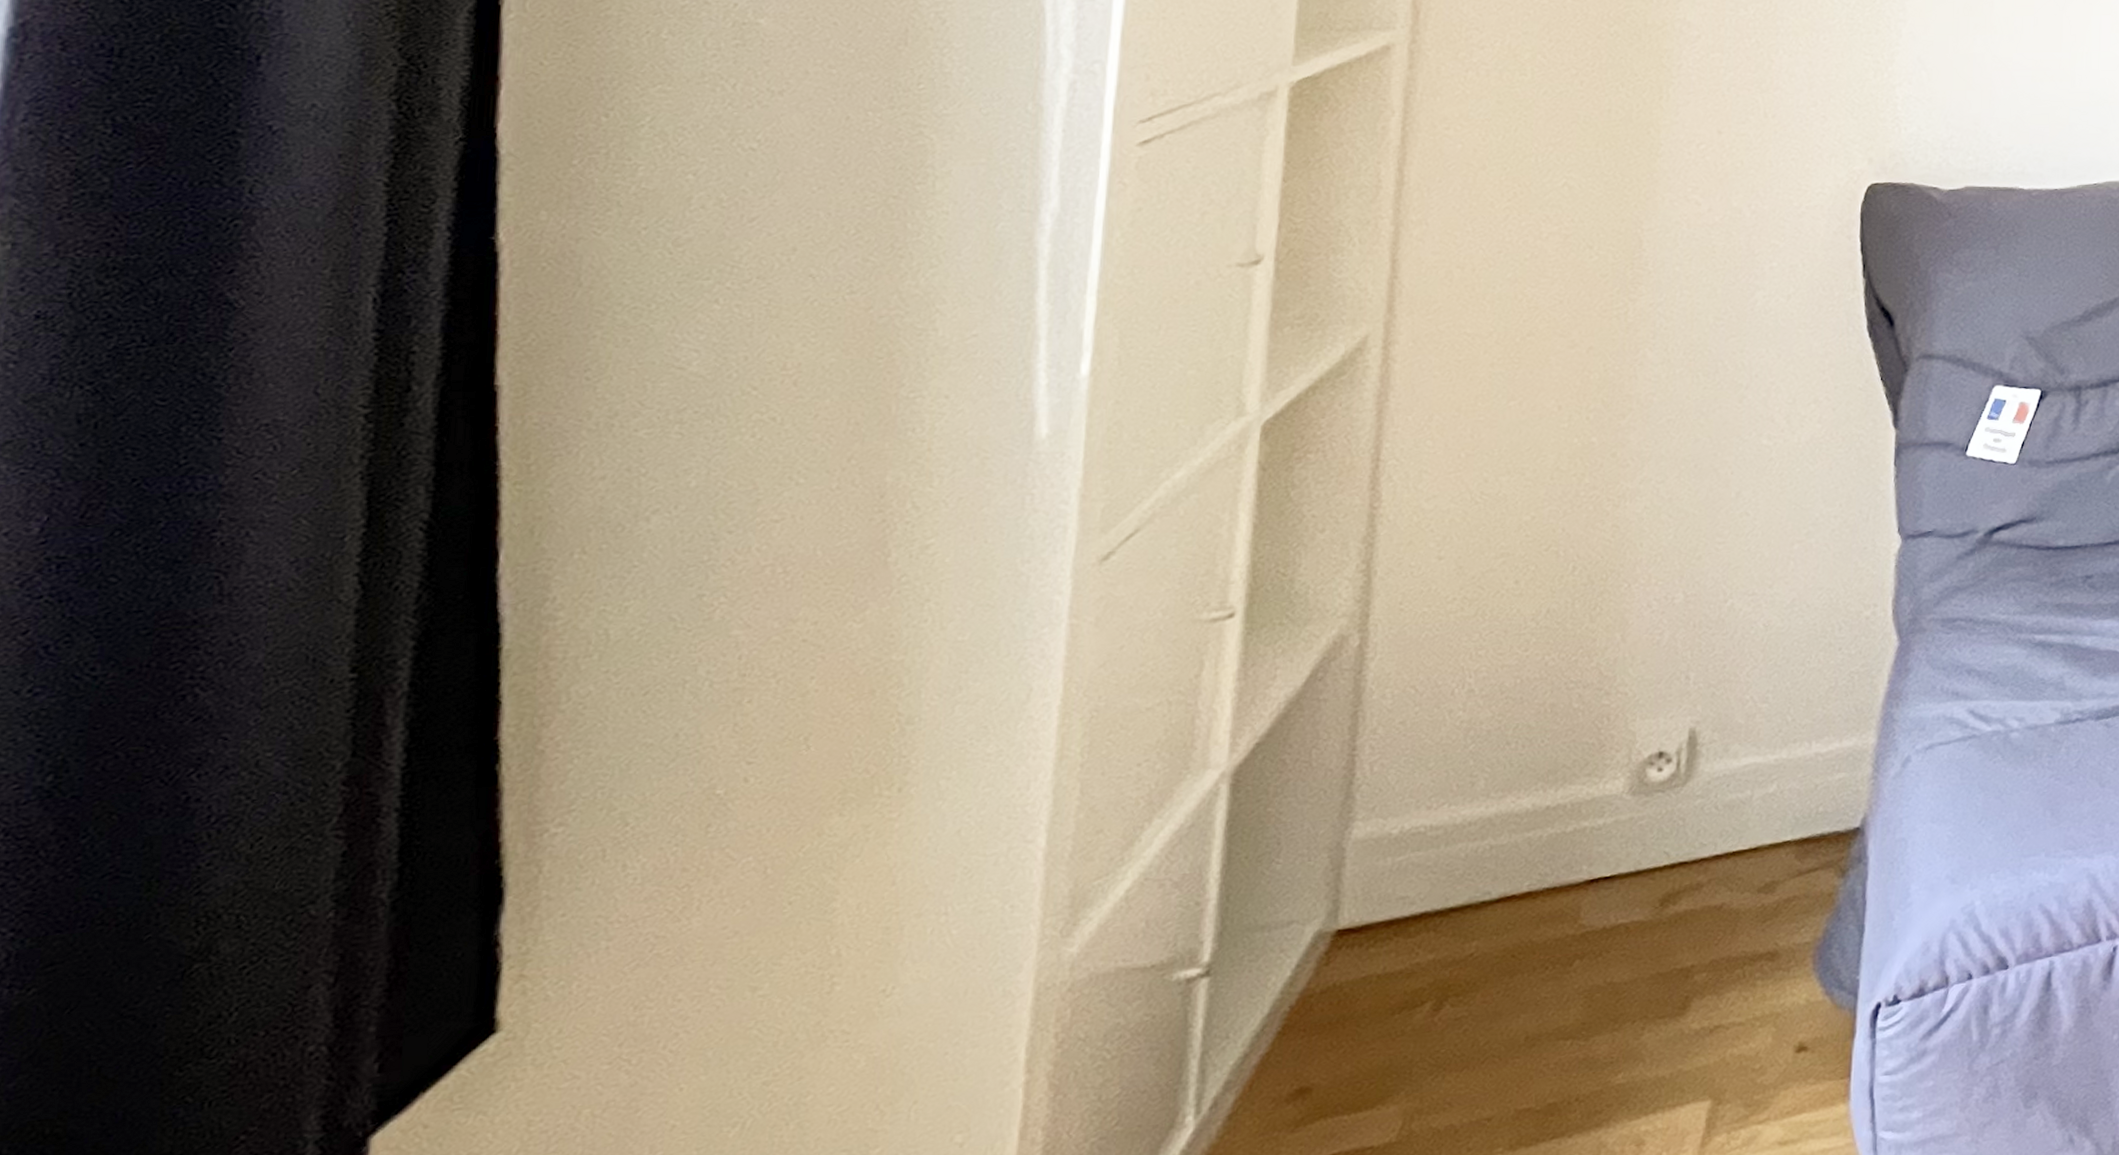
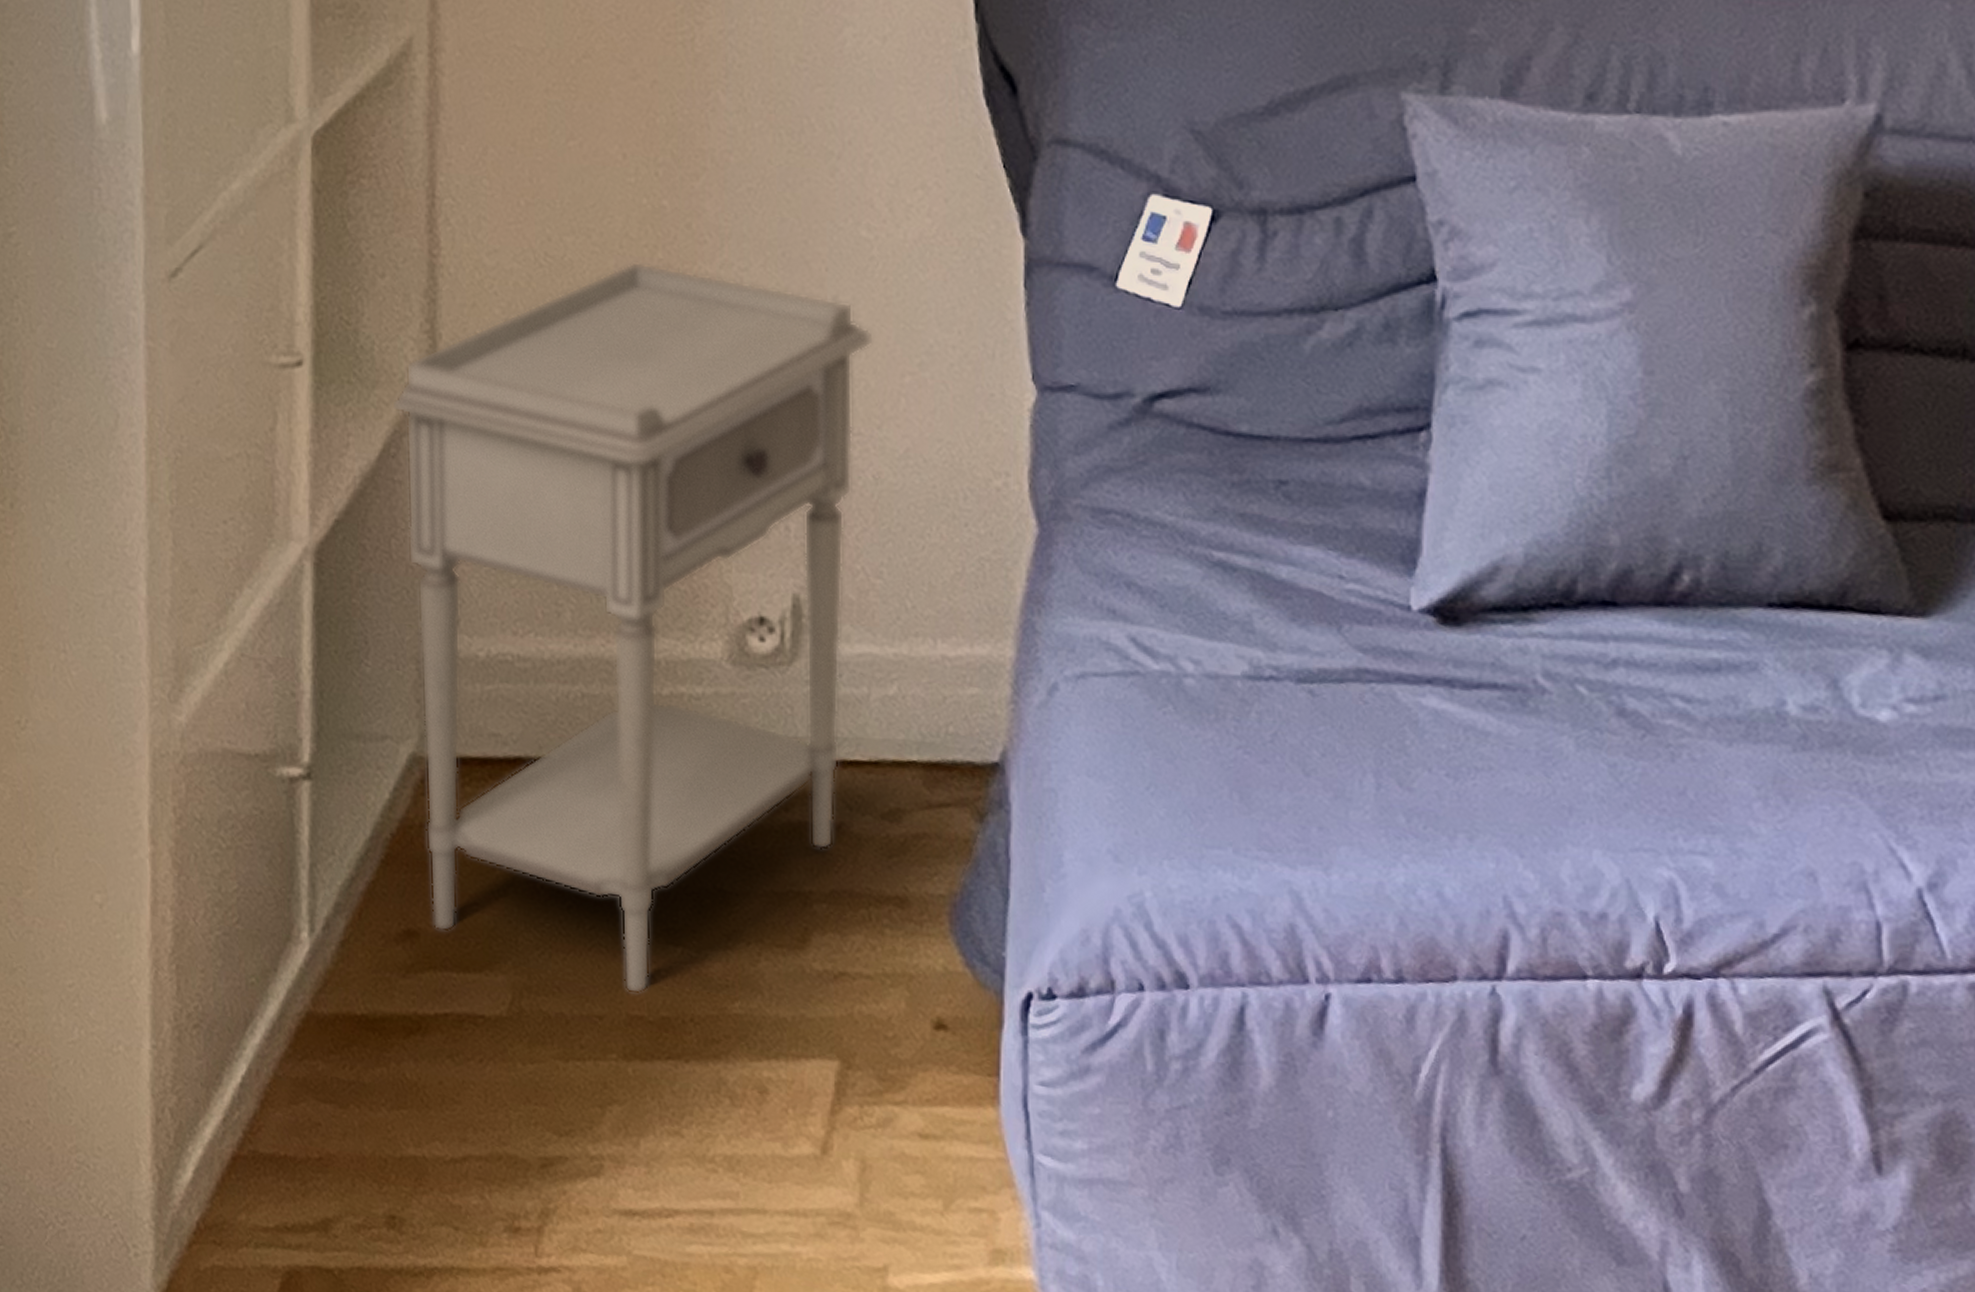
nightstand: none [1321,488,1769,1091] -> present [391,261,873,994]

